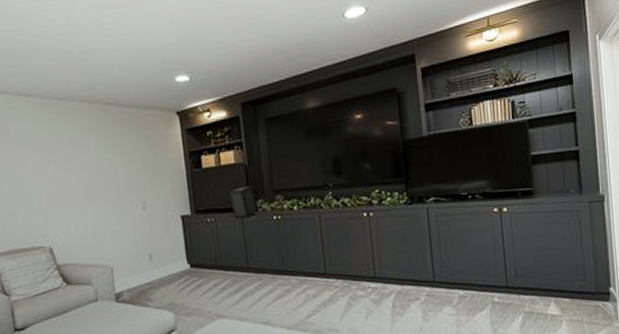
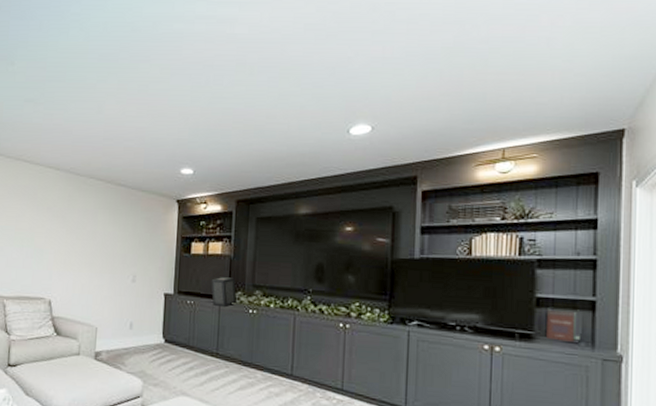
books: none [541,161,570,193] -> present [545,308,580,343]

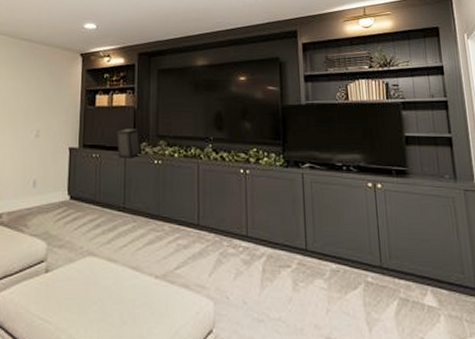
books: present [545,308,580,343] -> none [414,145,444,177]

